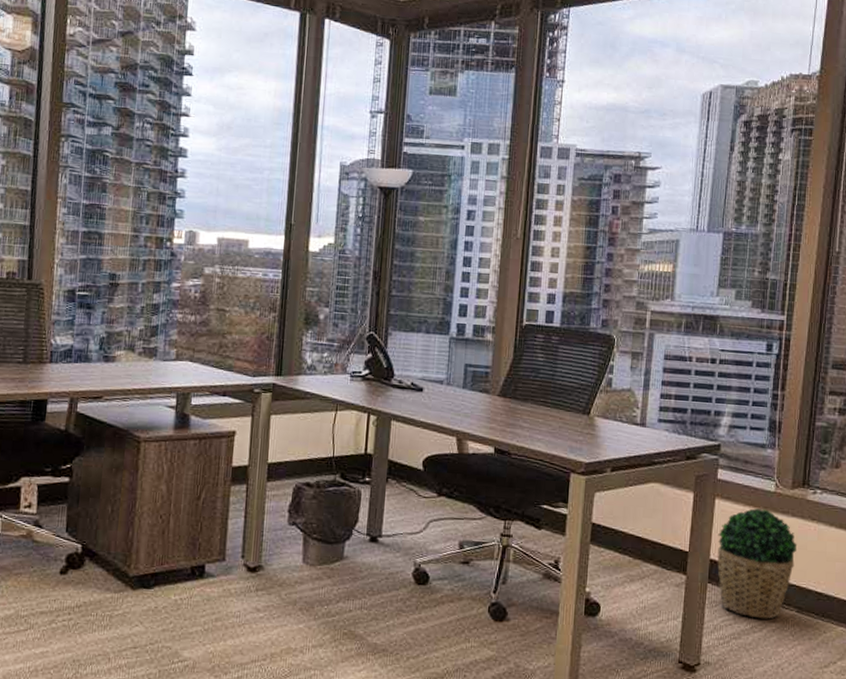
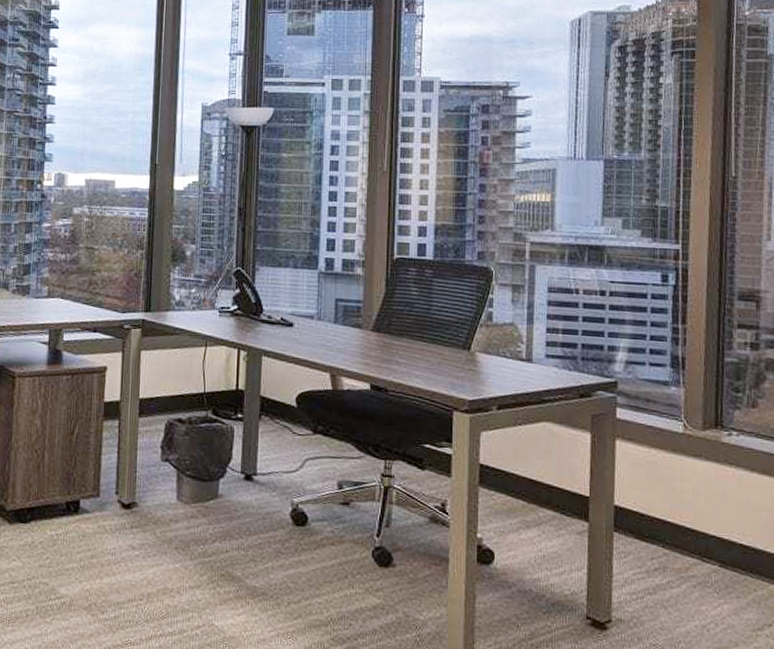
potted plant: present [717,508,798,619] -> none [621,451,715,574]

